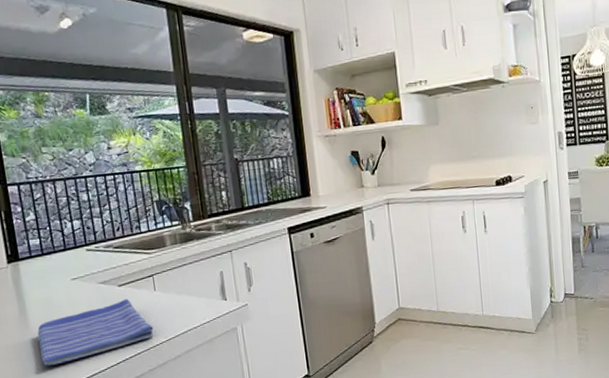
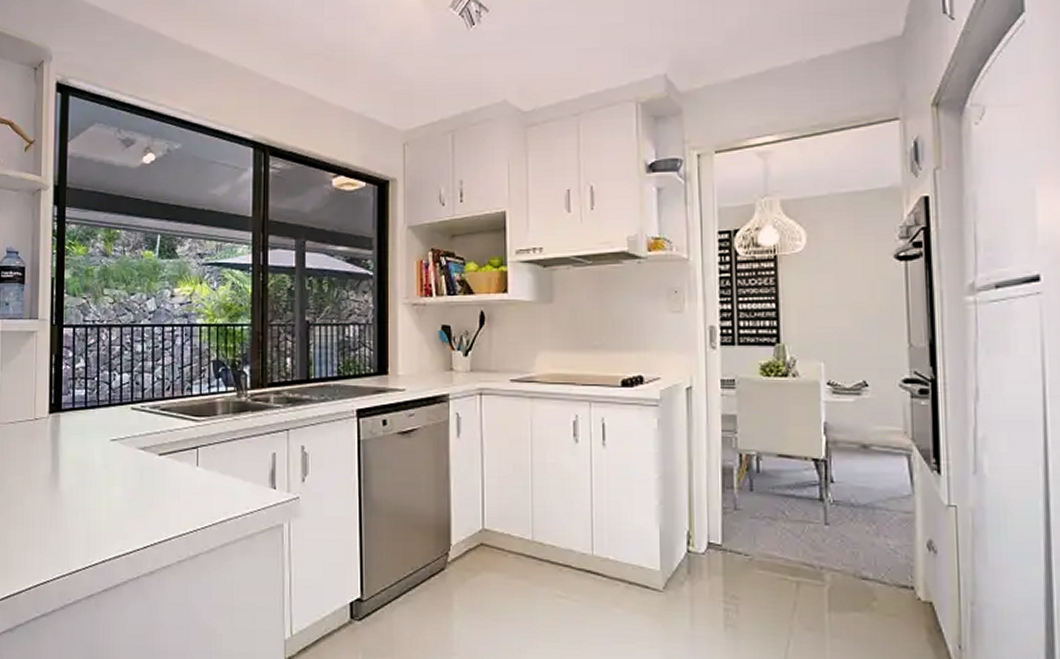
dish towel: present [37,298,154,366] -> none [65,471,190,539]

